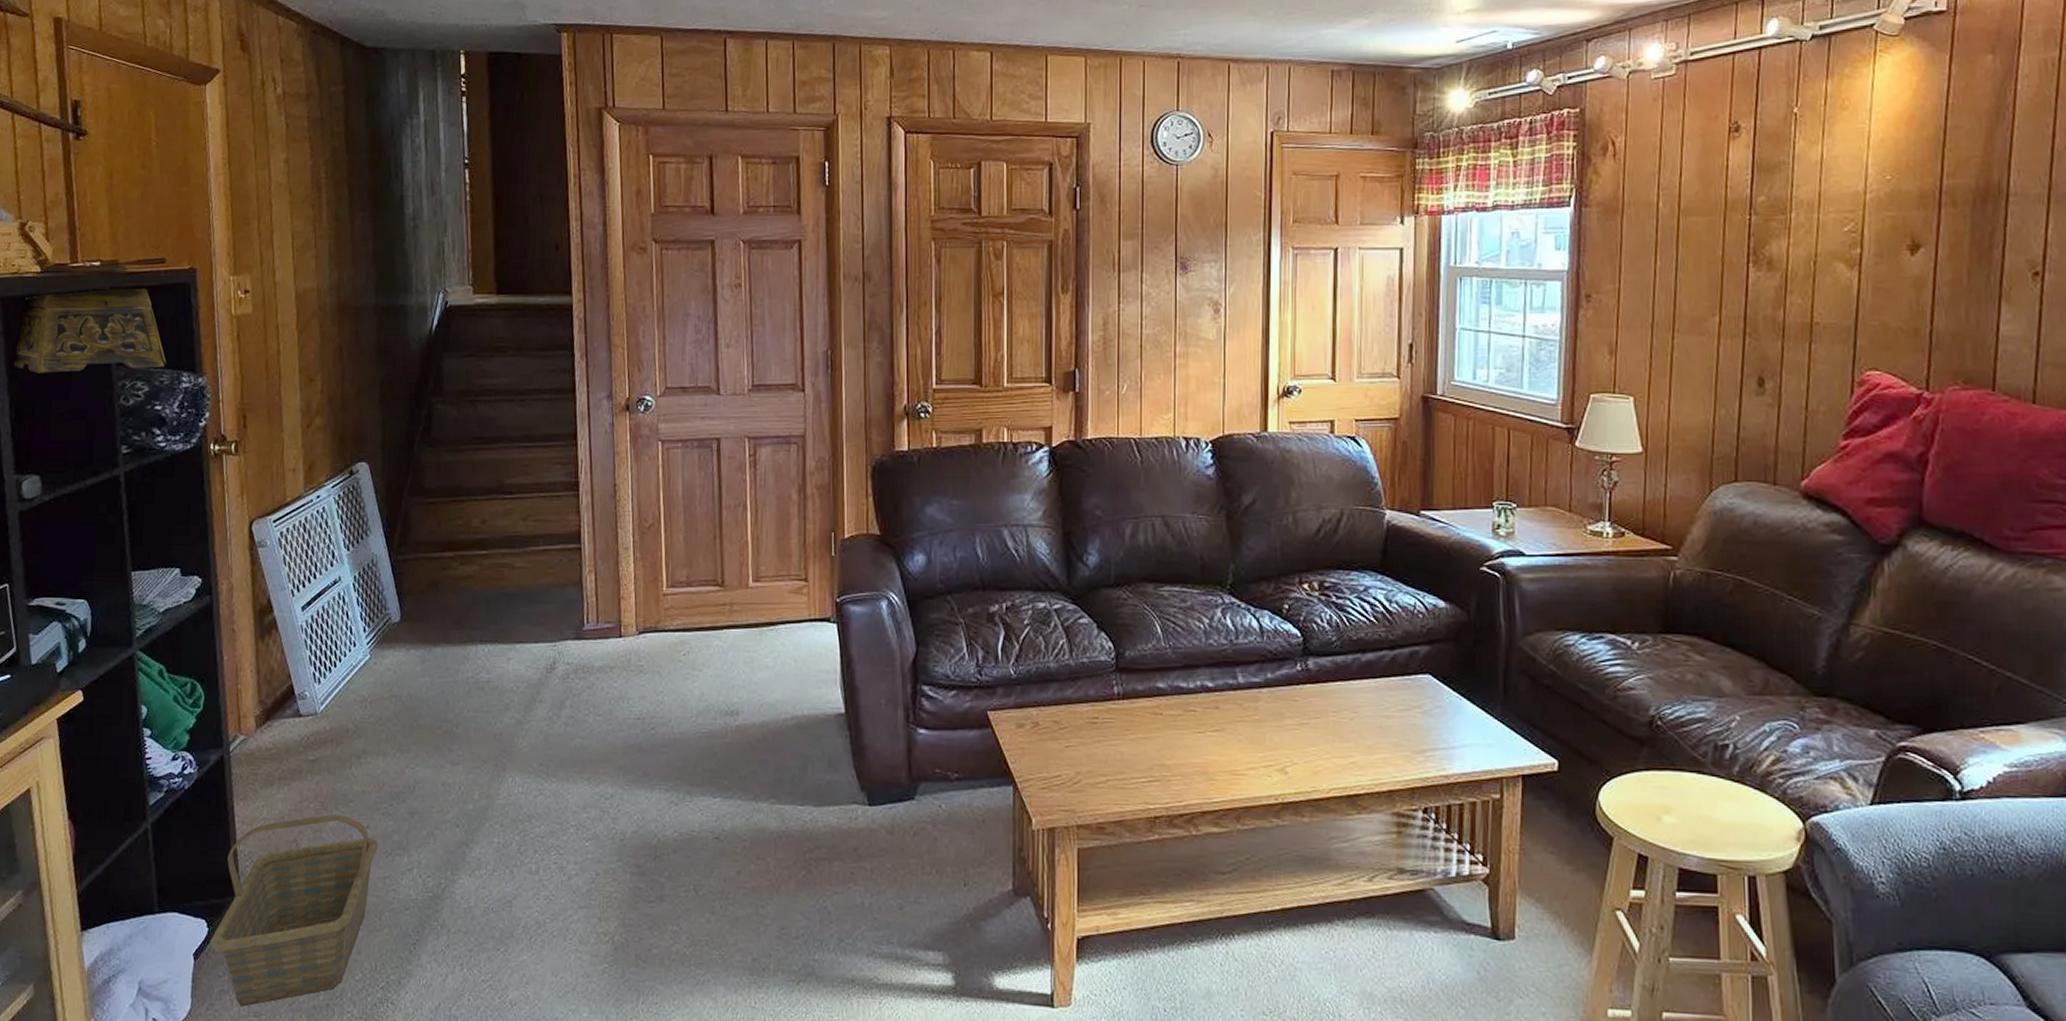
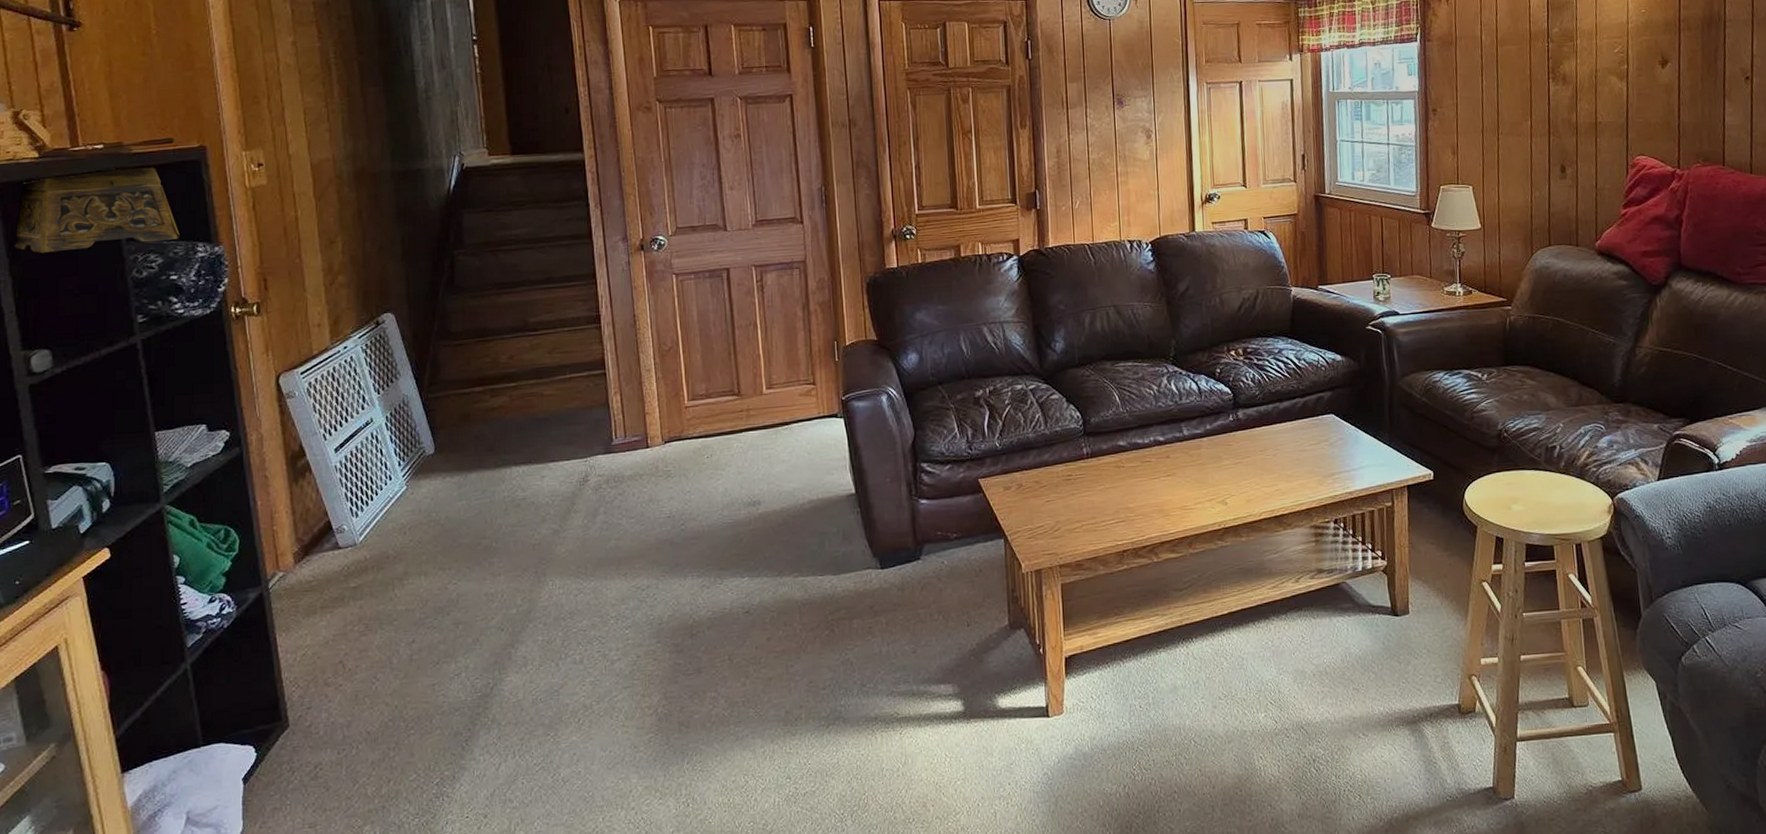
basket: present [210,814,378,1007] -> none [260,633,425,821]

